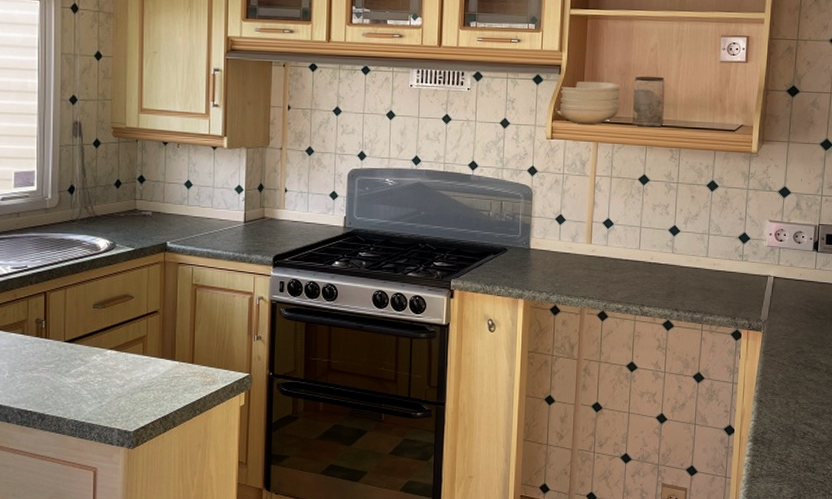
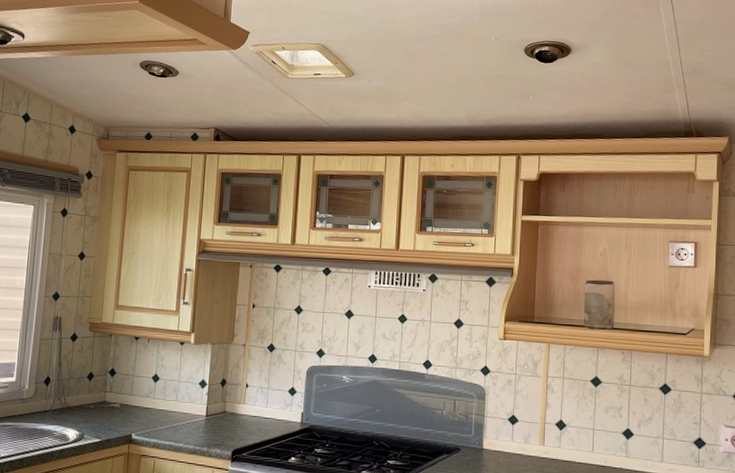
bowl: present [555,81,621,124] -> none [508,283,572,326]

